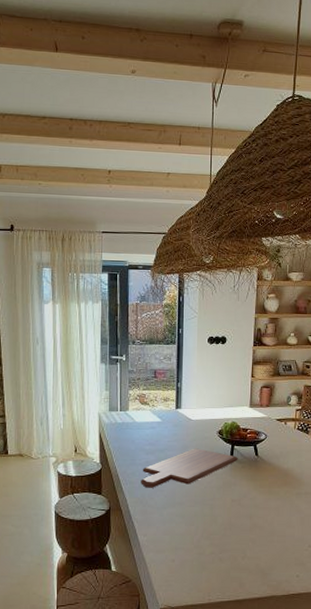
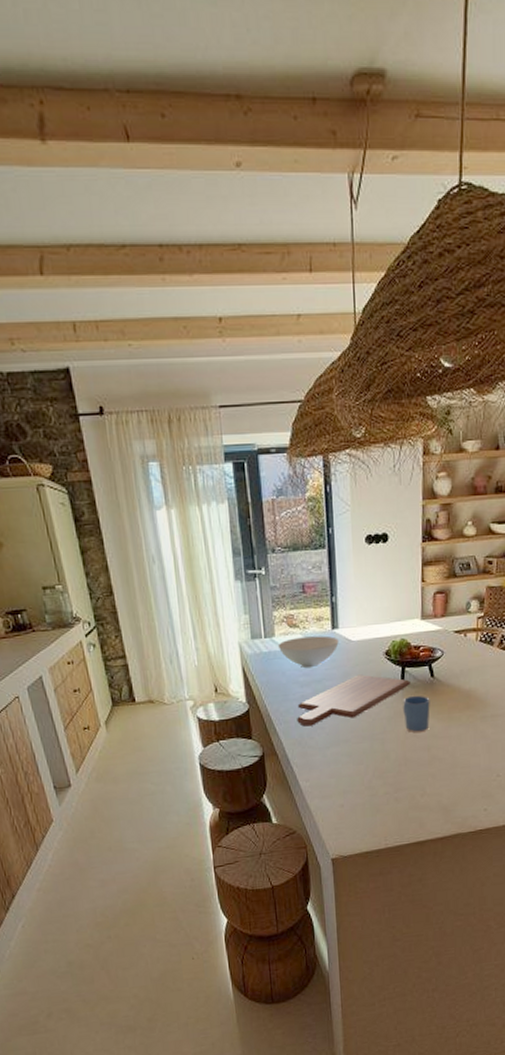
bowl: none [130,413,181,439] -> present [277,635,339,668]
mug: none [231,470,254,501] -> present [403,695,430,732]

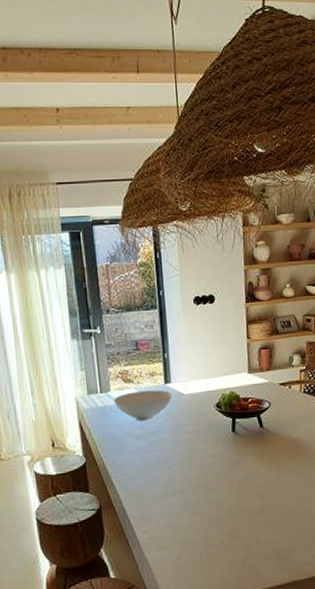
cutting board: present [297,674,410,727] -> none [133,426,241,479]
mug: present [403,695,430,732] -> none [235,445,261,481]

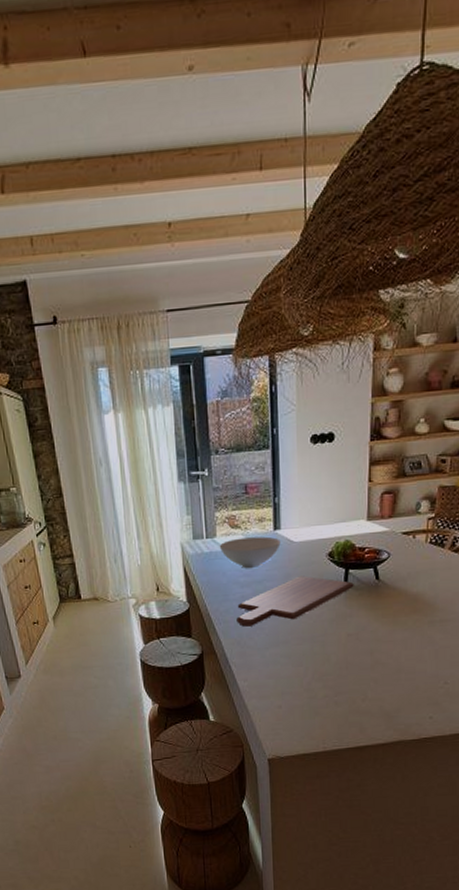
cutting board: none [133,426,241,479] -> present [236,576,354,627]

